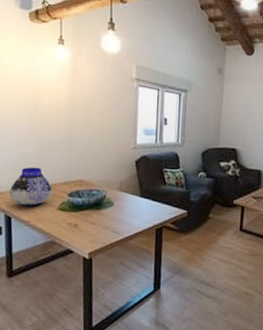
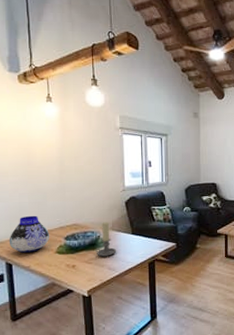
candle holder: none [100,181,123,218] -> present [95,222,117,257]

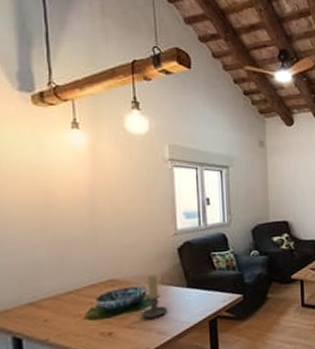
vase: present [9,215,50,253] -> none [17,272,77,323]

